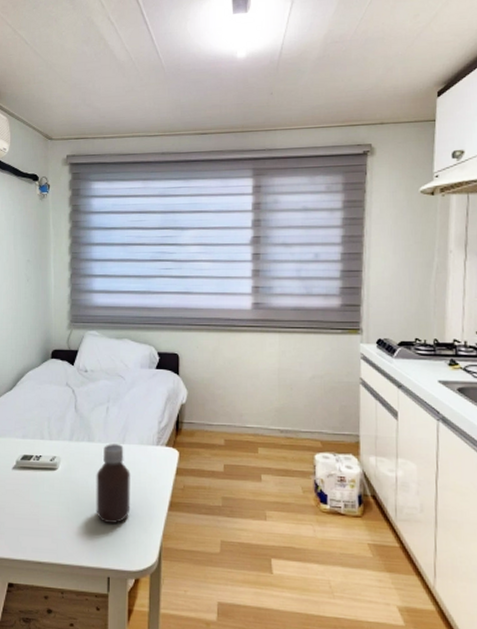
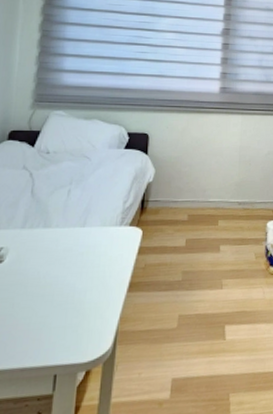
bottle: present [96,444,131,523] -> none [46,228,90,315]

